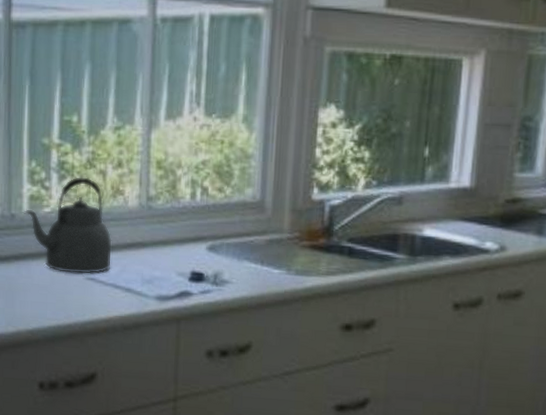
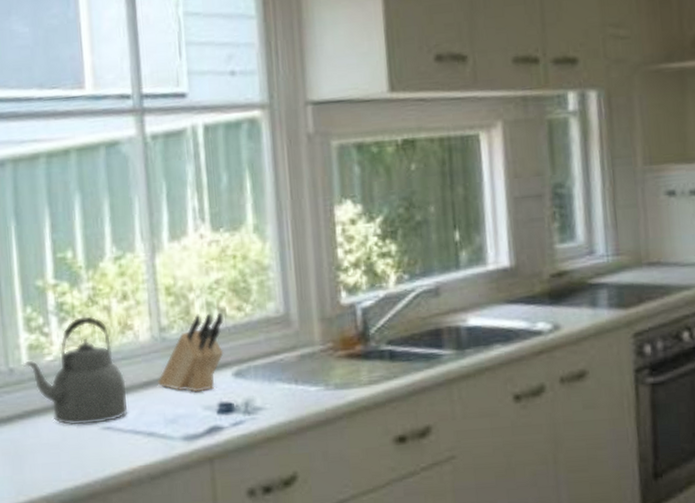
knife block: none [140,189,205,260] -> present [158,312,224,393]

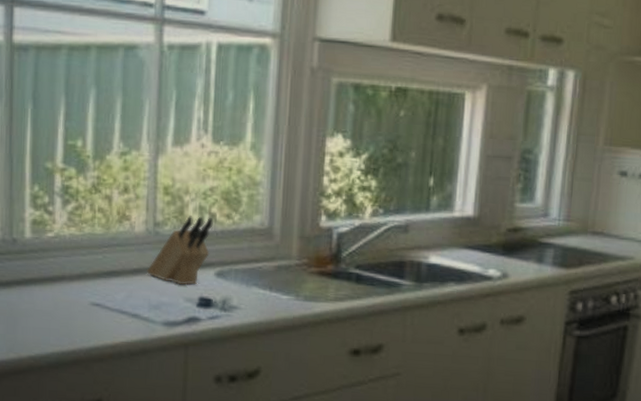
kettle: present [22,316,128,426] -> none [25,201,118,300]

